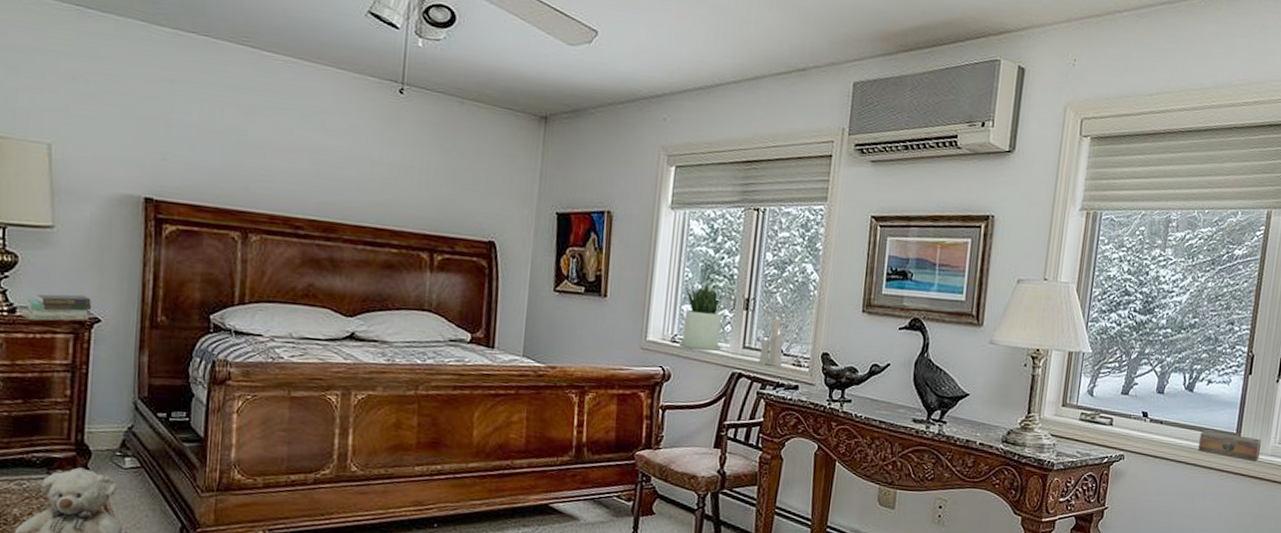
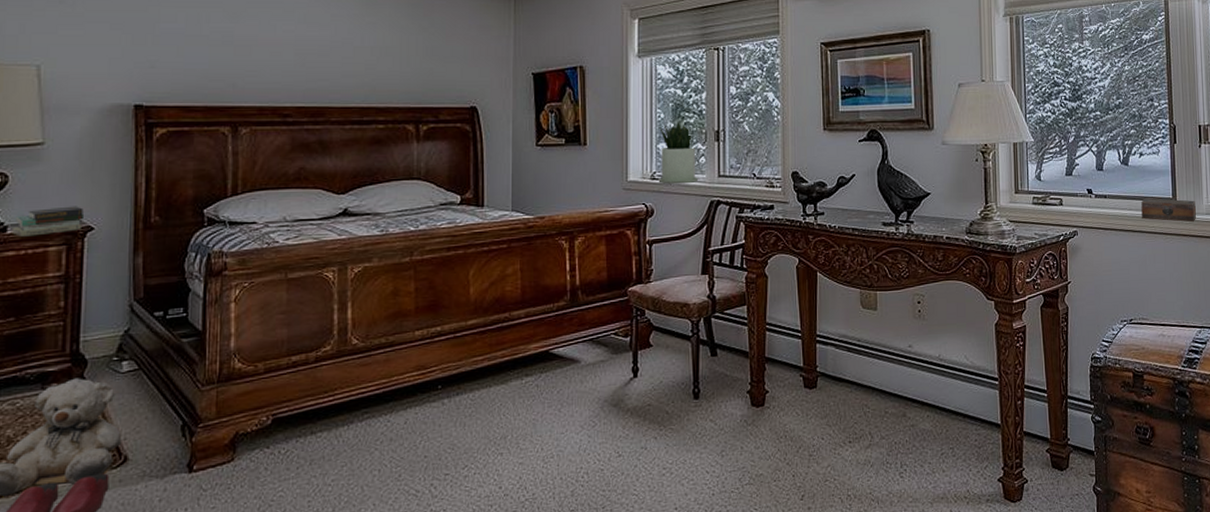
candle: present [758,316,783,367] -> none [734,144,756,190]

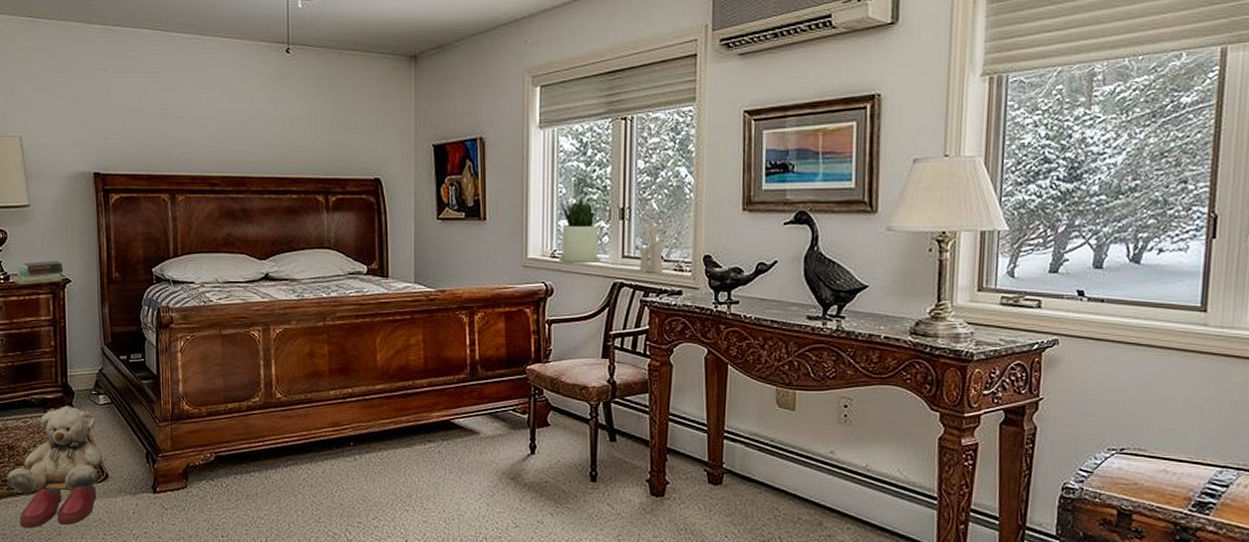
candle: none [734,144,756,190] -> present [639,223,663,273]
decorative box: present [1141,198,1196,223] -> none [1151,305,1235,339]

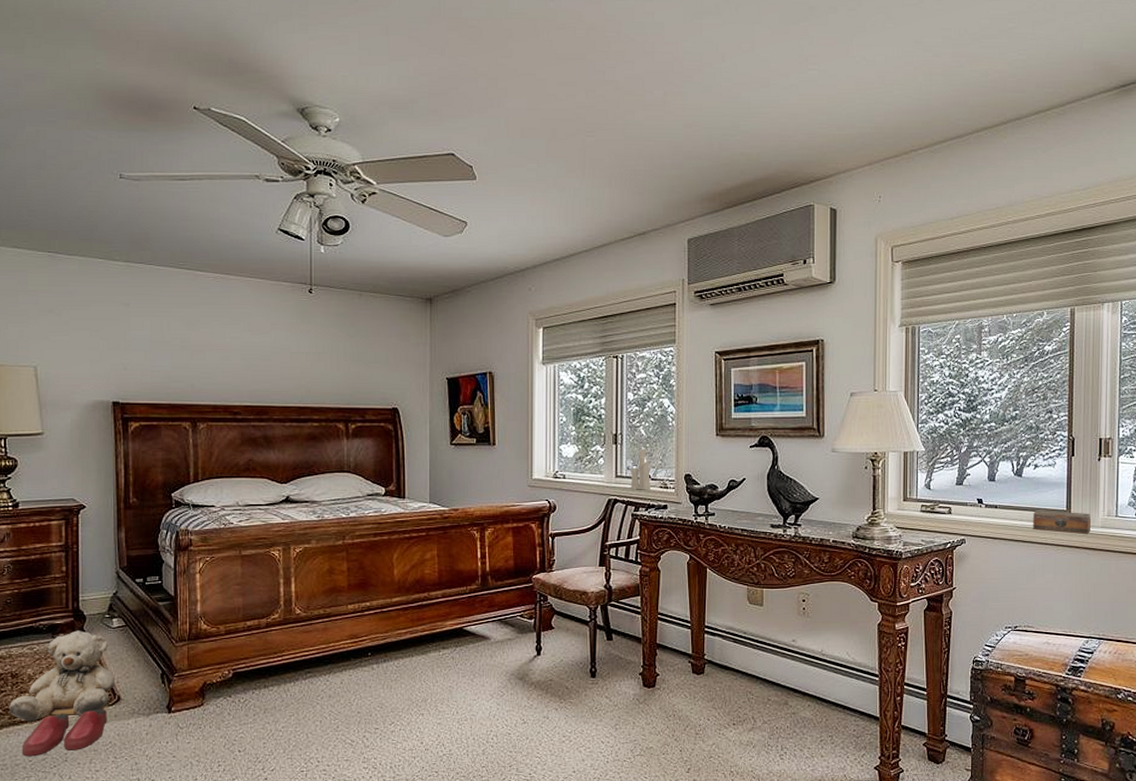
books: present [13,260,64,285] -> none [22,487,78,512]
planter: present [559,198,601,264] -> none [560,425,598,483]
decorative box: none [1151,305,1235,339] -> present [1032,509,1091,535]

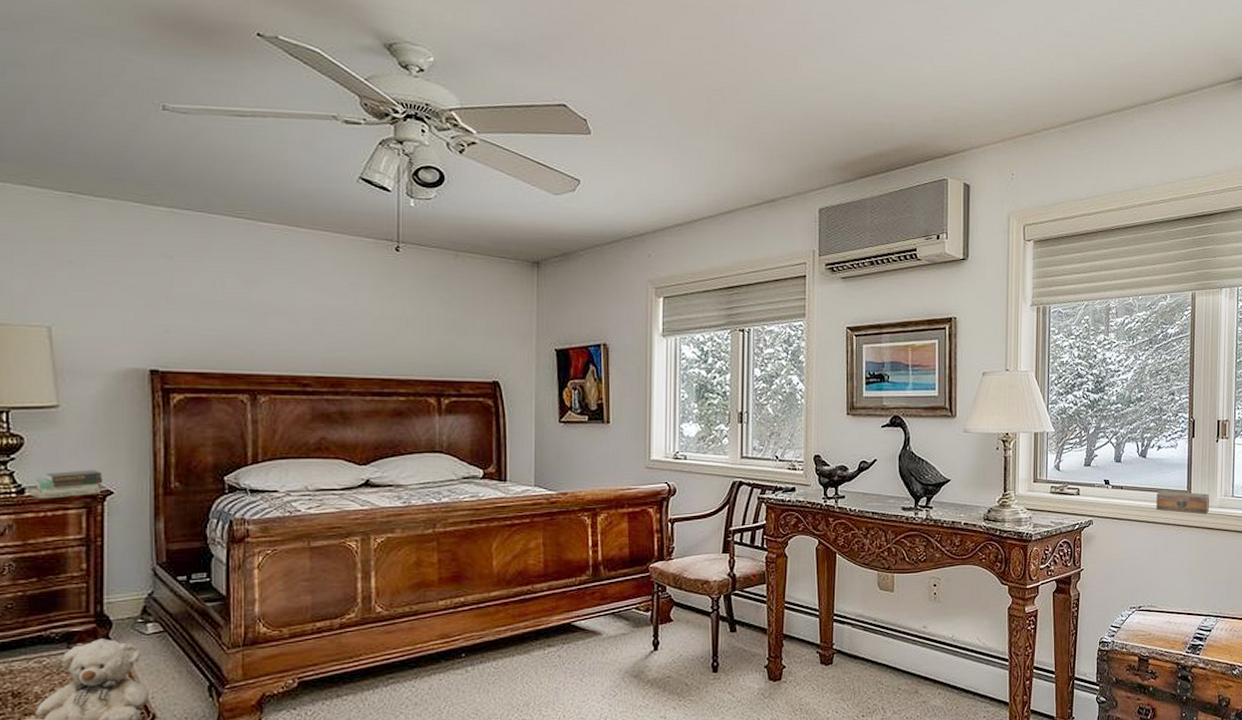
books: none [22,487,78,512] -> present [30,470,104,499]
candle: present [630,447,650,490] -> none [756,426,778,472]

